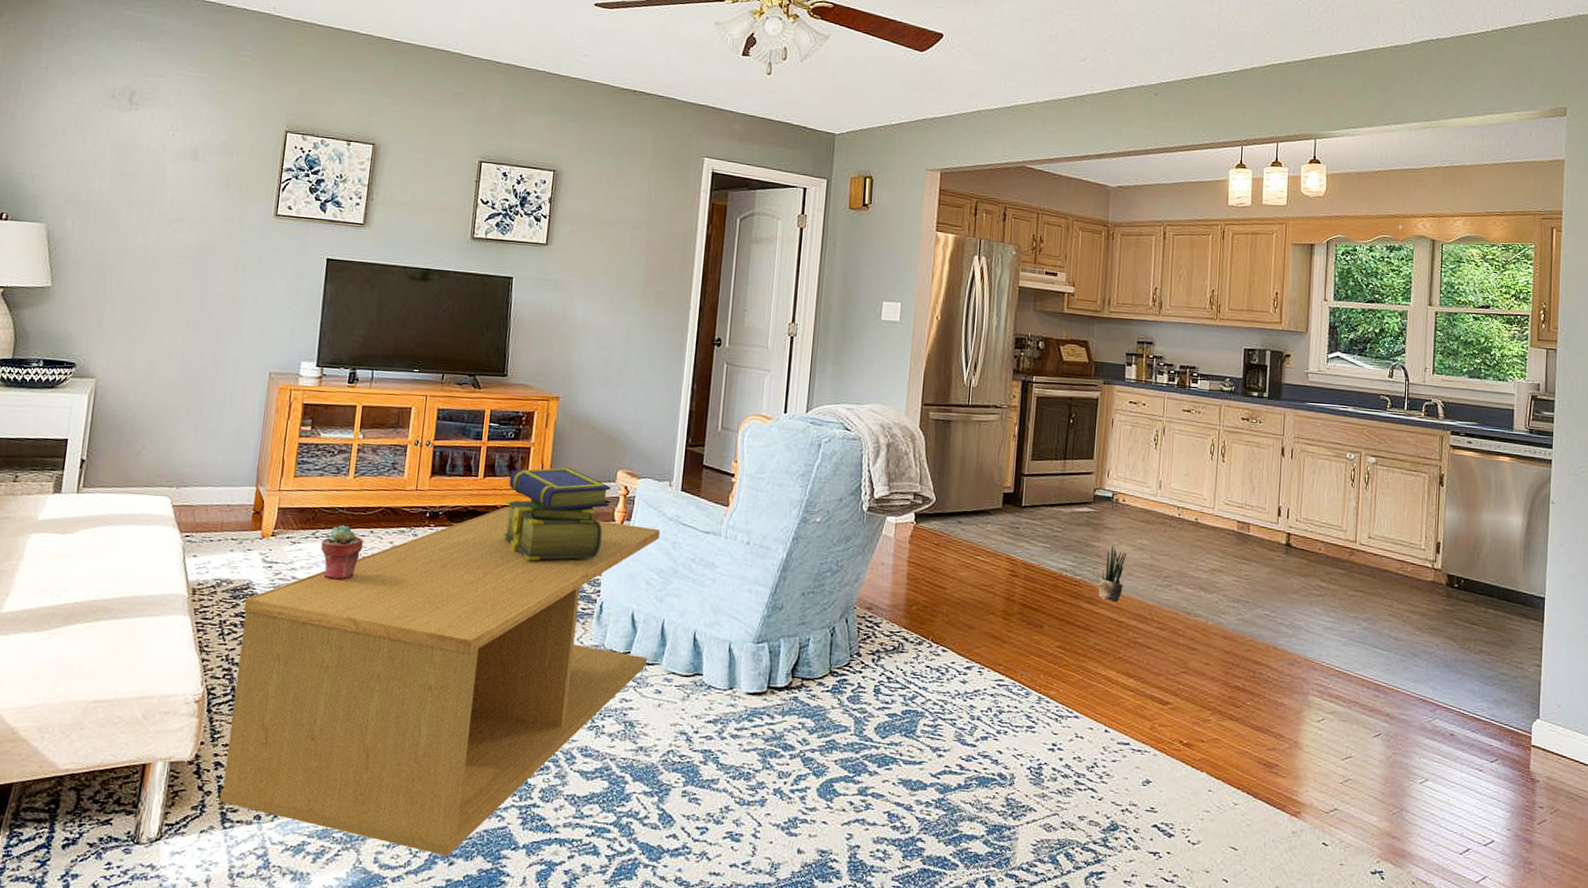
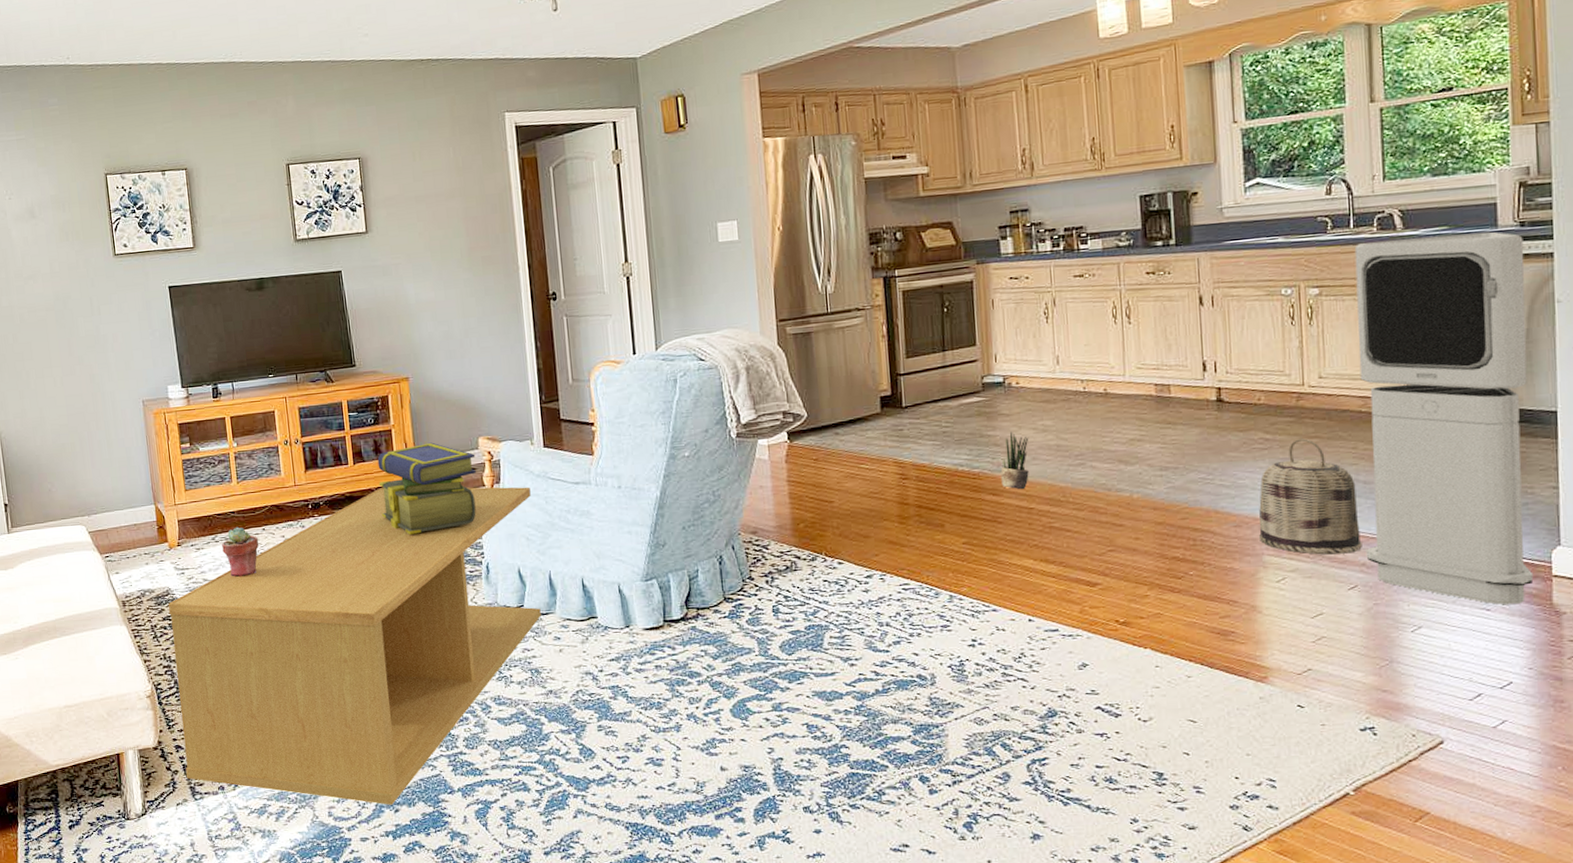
basket: none [1307,591,1388,703] -> present [1258,438,1362,555]
air purifier: none [1390,425,1531,768] -> present [1354,231,1534,605]

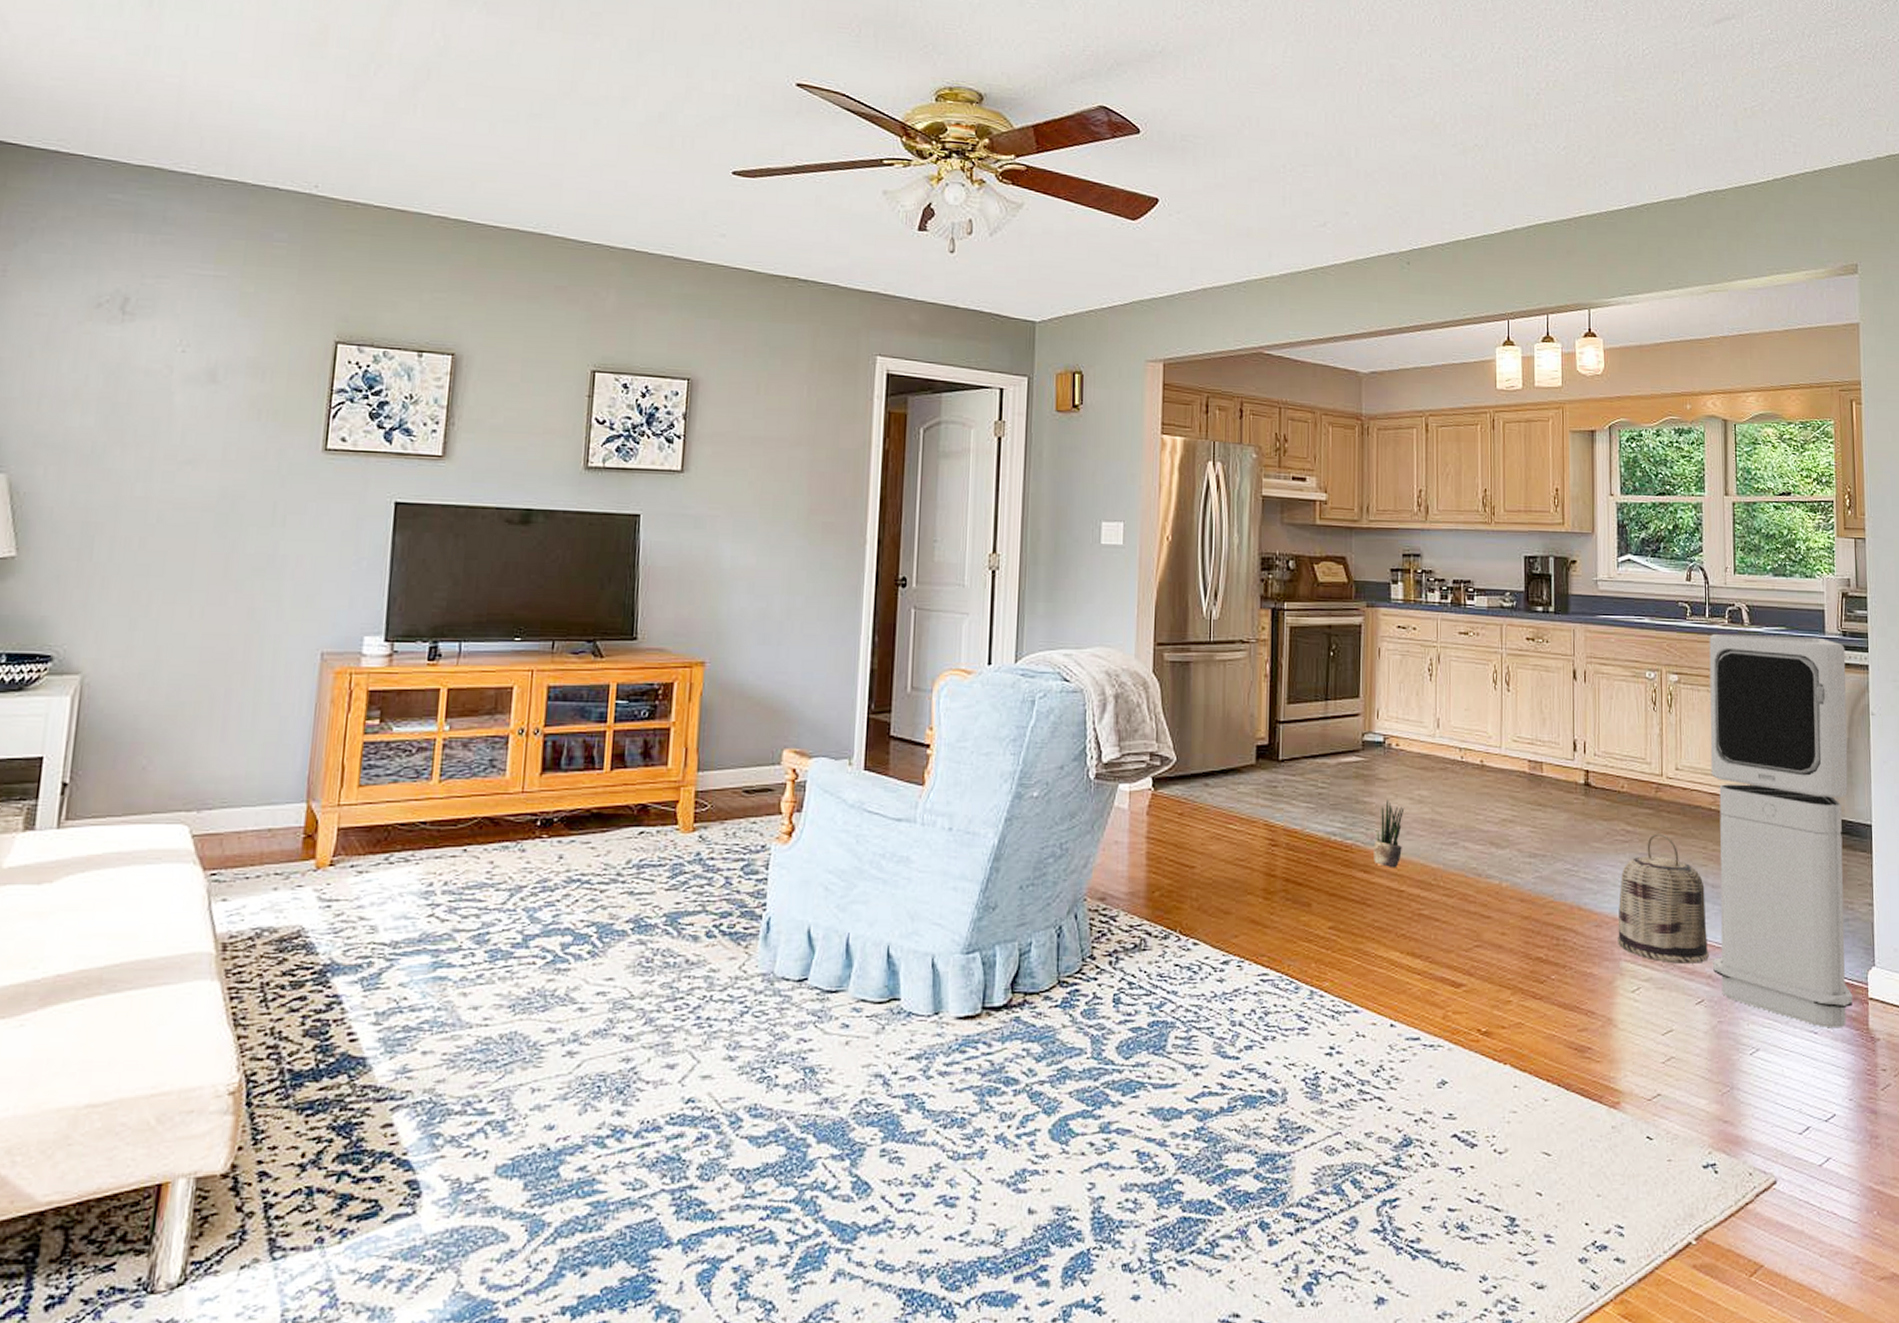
coffee table: present [168,487,541,805] -> none [265,805,839,1266]
potted succulent: present [222,526,259,577] -> none [397,844,455,916]
stack of books: present [377,442,476,535] -> none [637,750,776,872]

